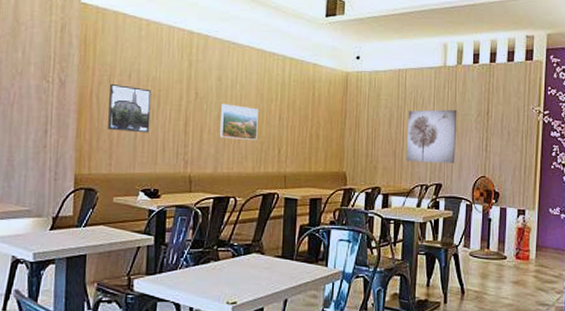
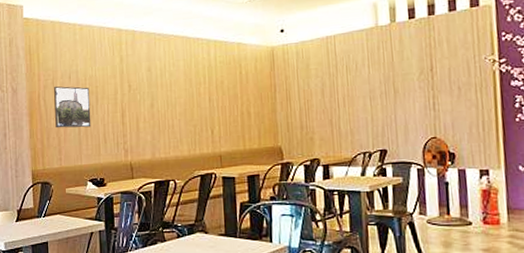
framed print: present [219,103,258,141] -> none [153,92,190,125]
wall art: present [406,109,457,164] -> none [341,71,400,130]

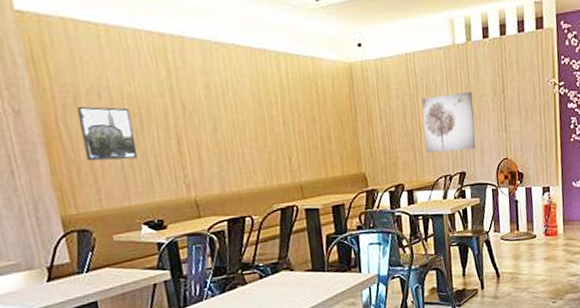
wall art: none [341,71,400,130] -> present [421,92,476,154]

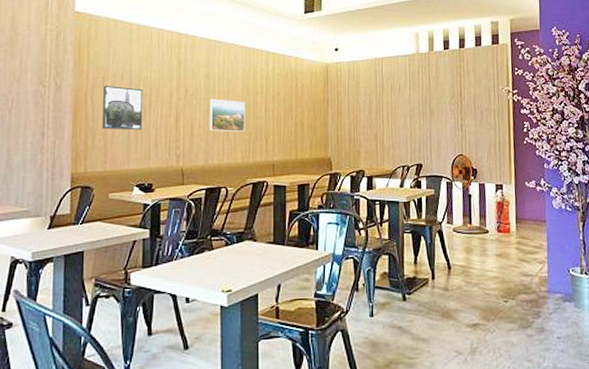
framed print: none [215,114,263,153] -> present [209,98,245,133]
wall art: present [421,92,476,154] -> none [386,94,433,145]

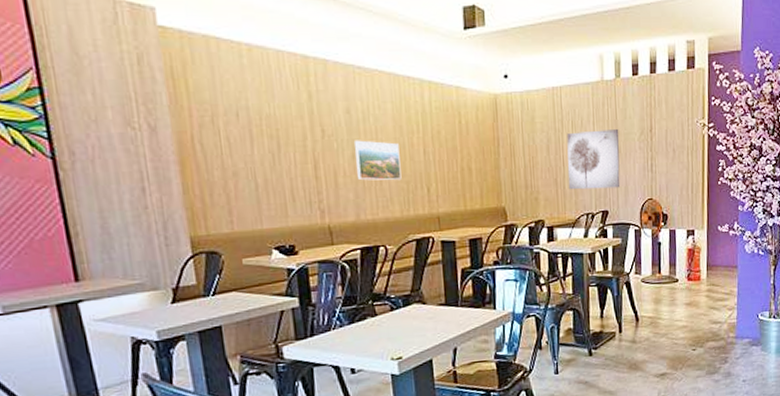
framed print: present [102,85,143,130] -> none [214,125,273,182]
wall art: none [386,94,433,145] -> present [567,129,621,190]

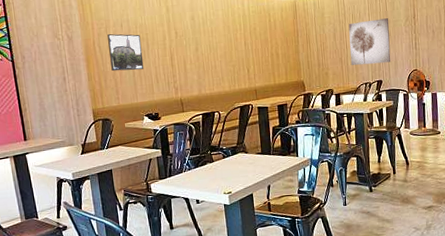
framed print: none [214,125,273,182] -> present [107,33,144,72]
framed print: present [354,140,402,181] -> none [197,38,230,66]

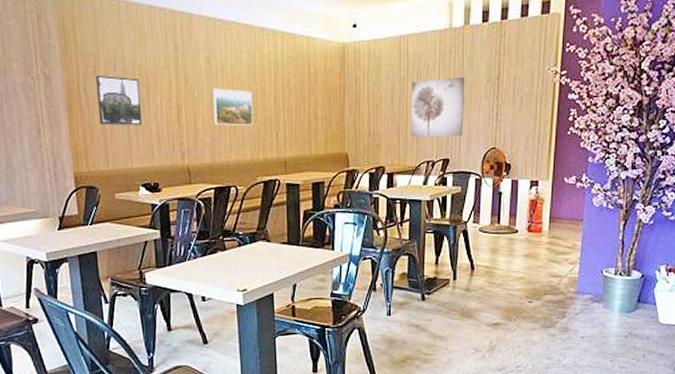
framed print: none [197,38,230,66] -> present [212,88,253,126]

